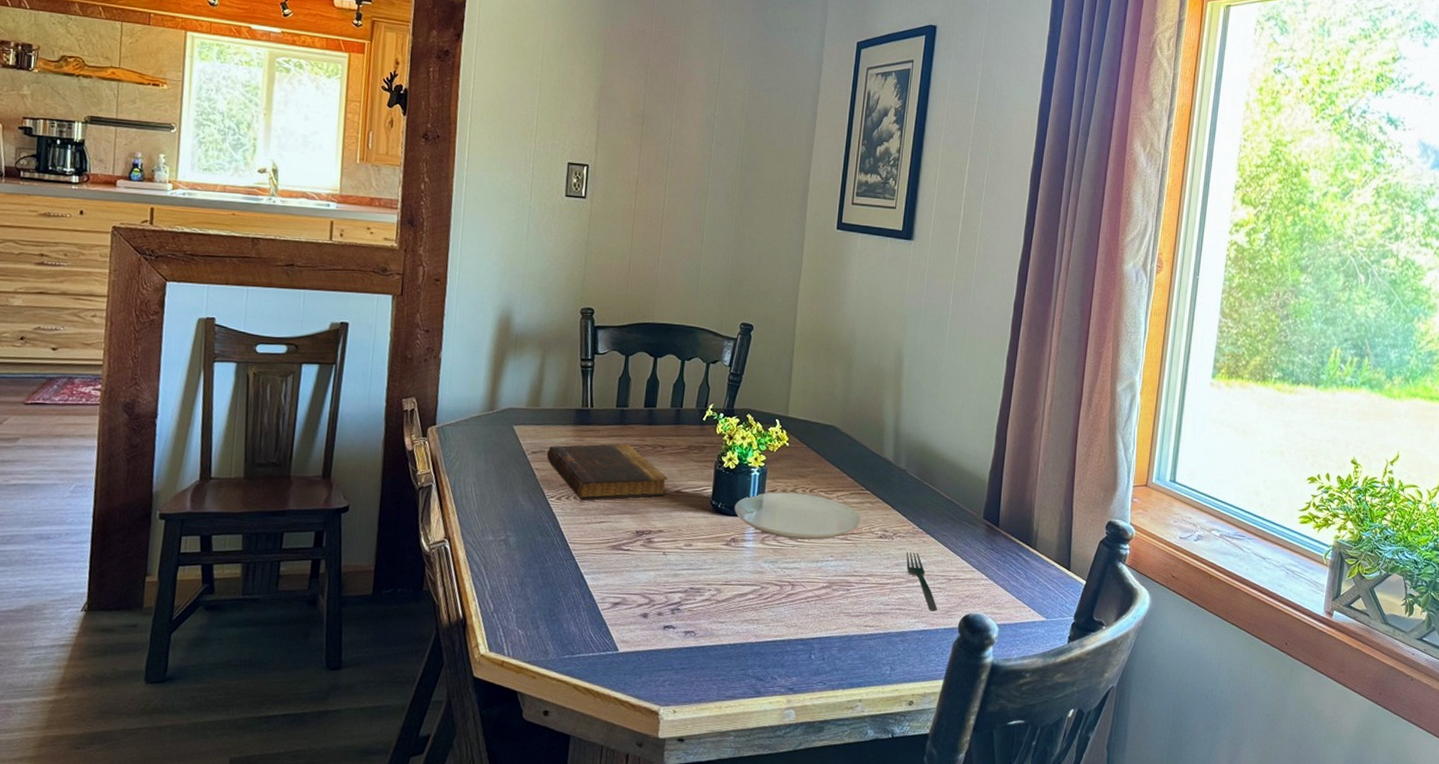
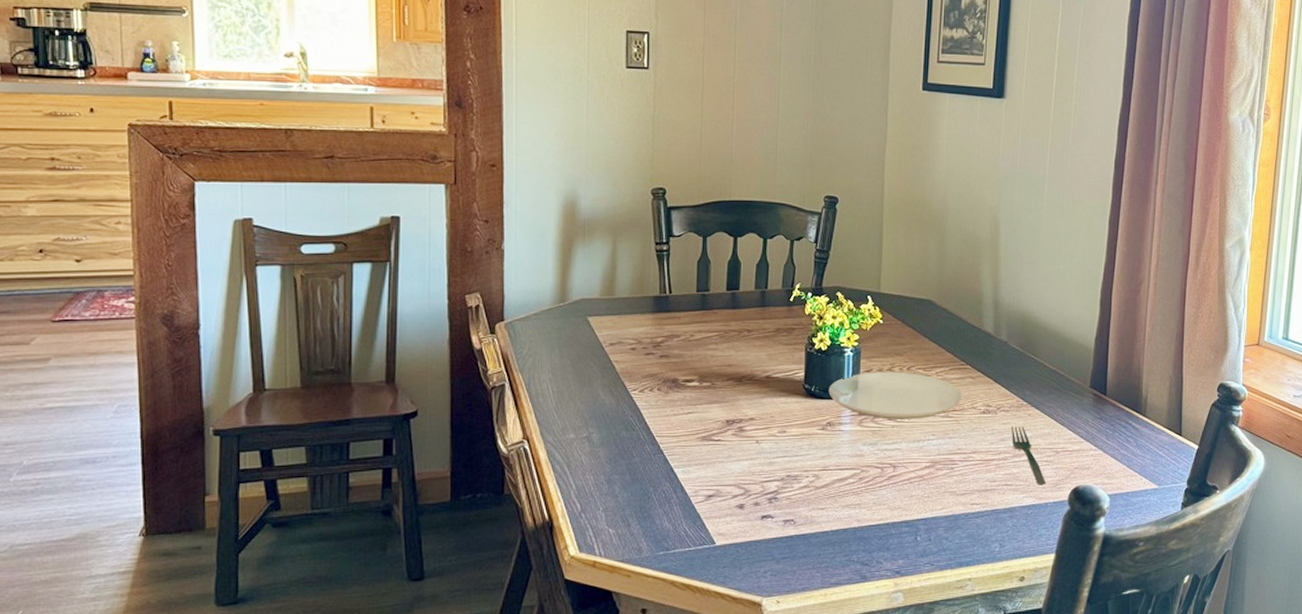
book: present [546,443,667,501] -> none [625,330,756,392]

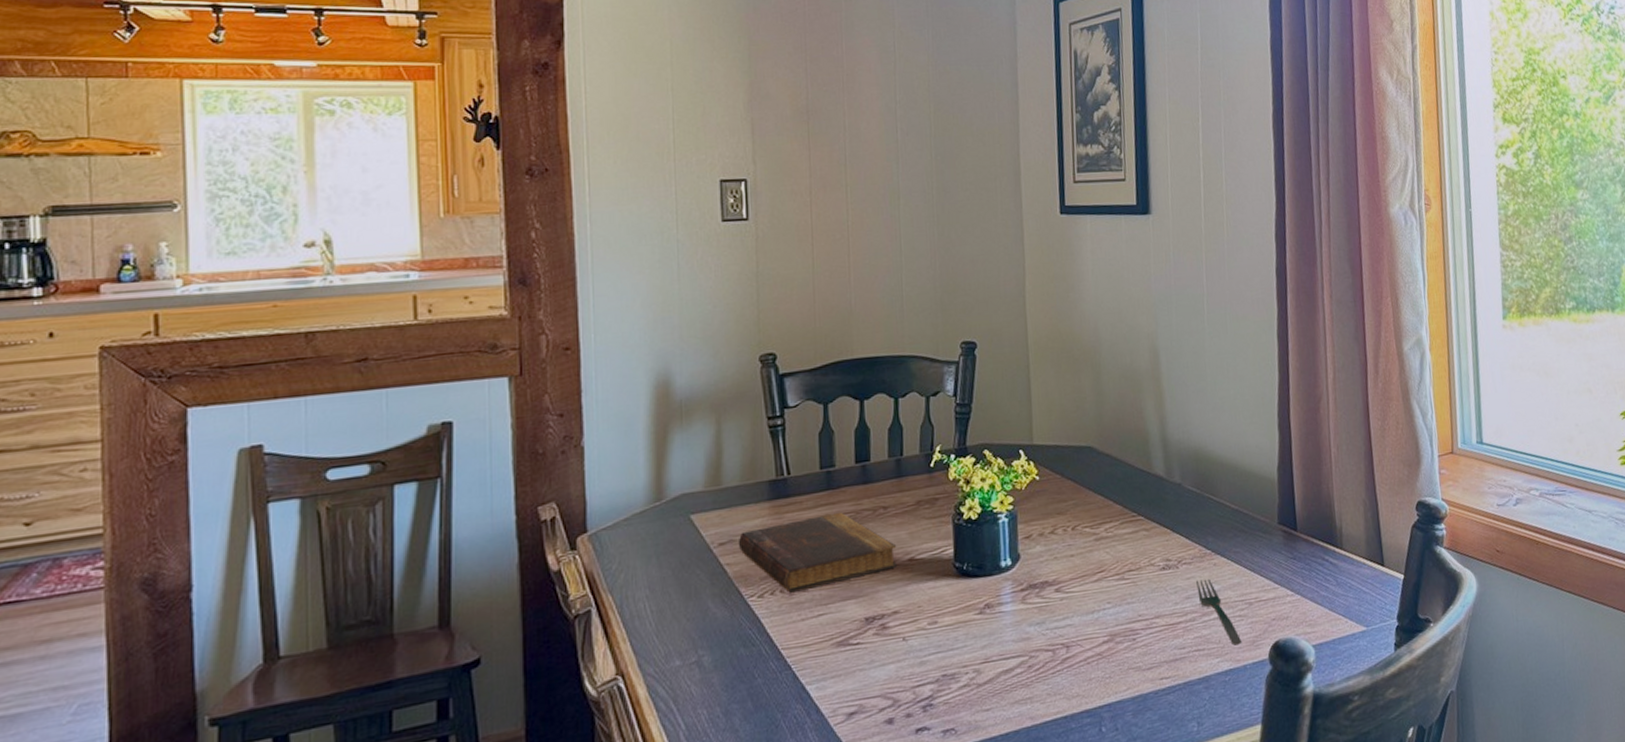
book: none [625,330,756,392] -> present [738,512,897,593]
plate: present [828,371,962,419] -> none [983,533,1137,592]

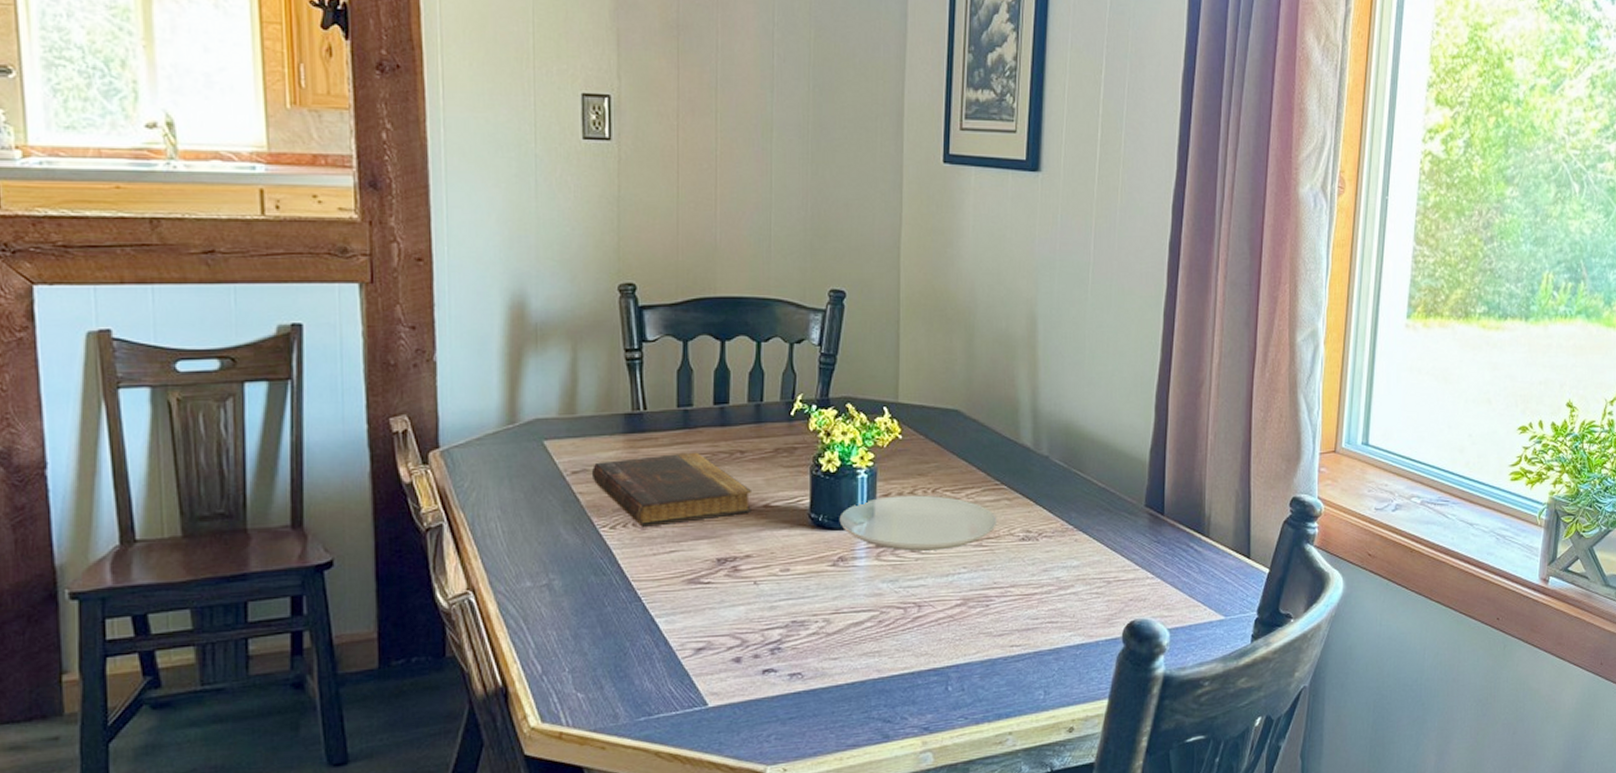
plate: none [983,533,1137,592] -> present [839,495,997,551]
fork: present [1196,578,1241,646] -> none [1056,553,1096,621]

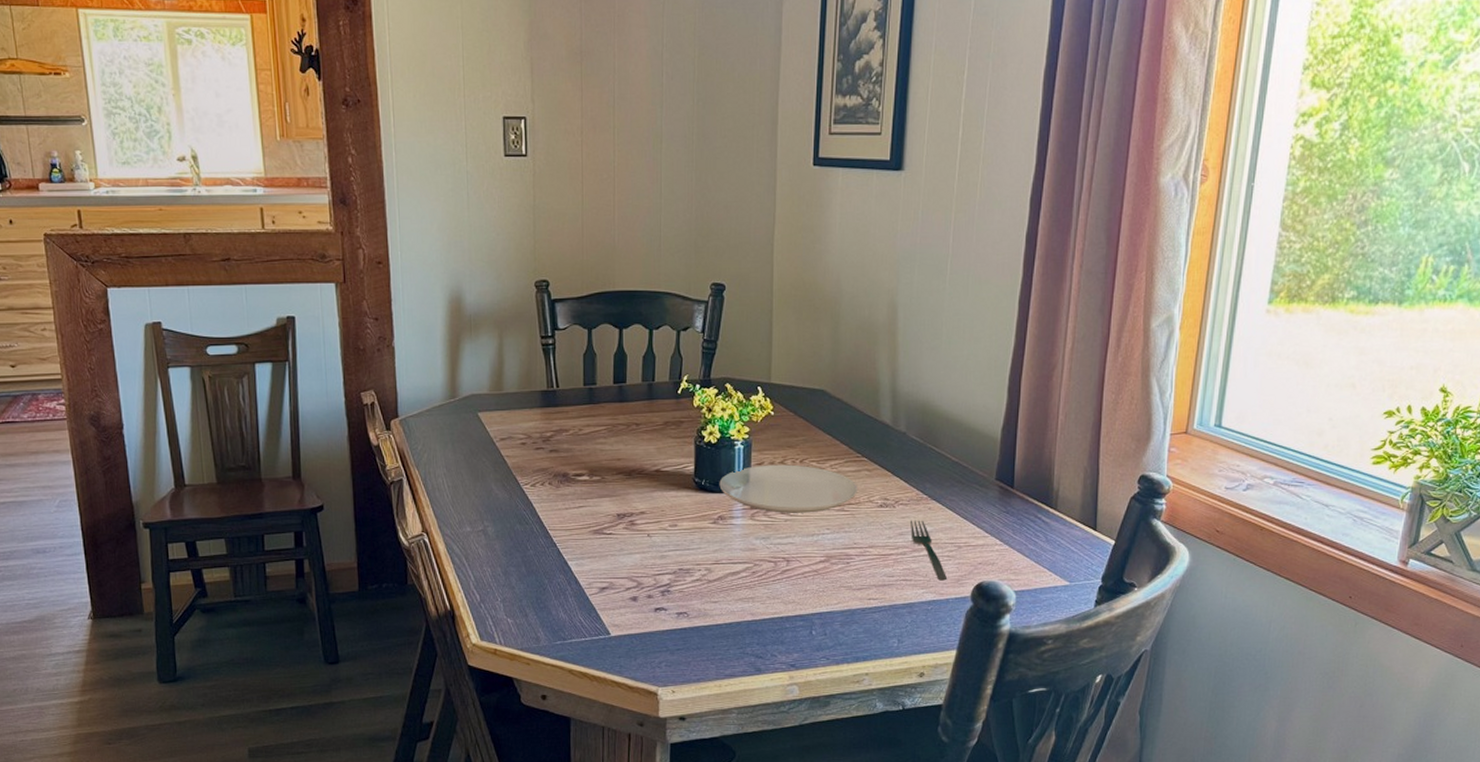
book: present [591,452,751,527] -> none [515,424,645,486]
fork: none [1056,553,1096,621] -> present [911,520,947,581]

